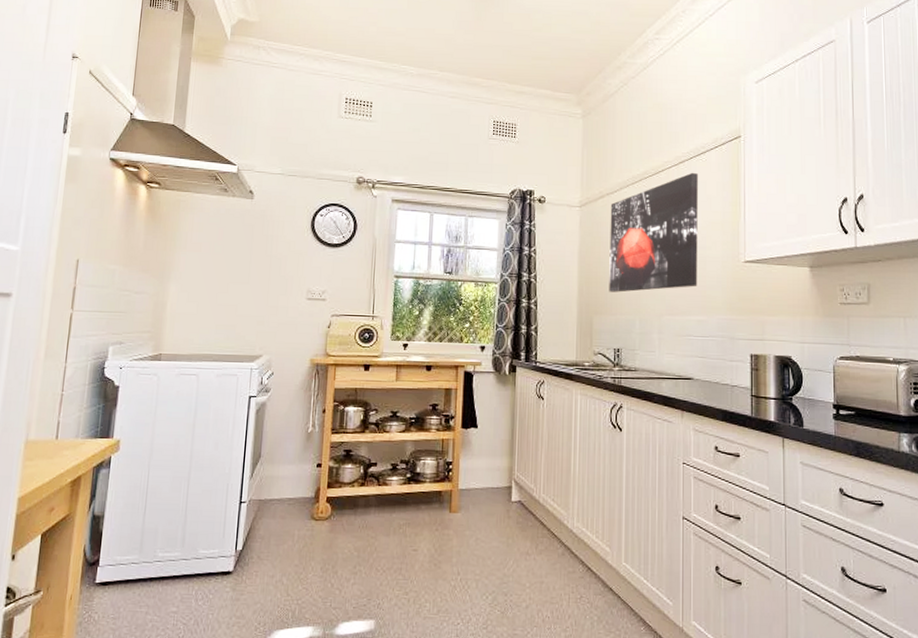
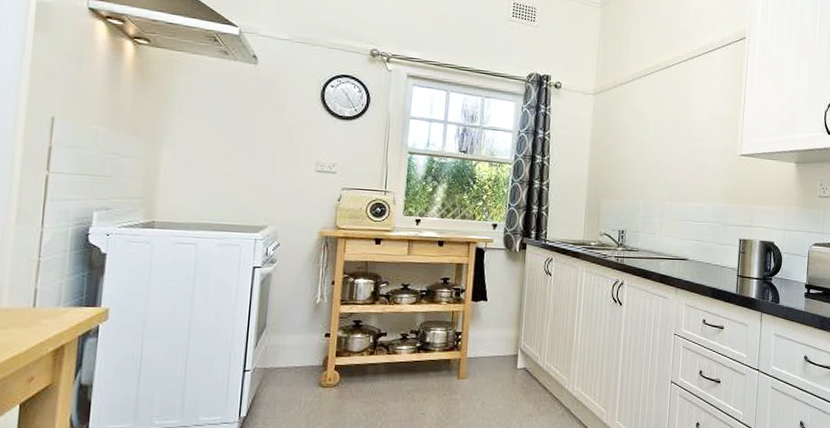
wall art: present [609,172,698,293] -> none [617,68,705,178]

